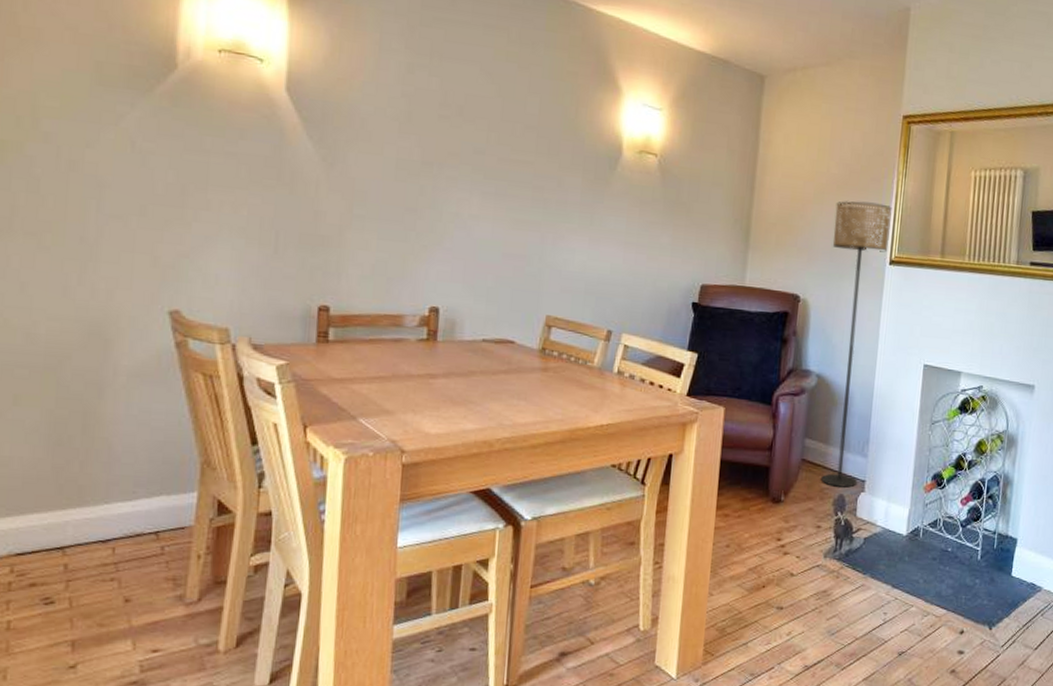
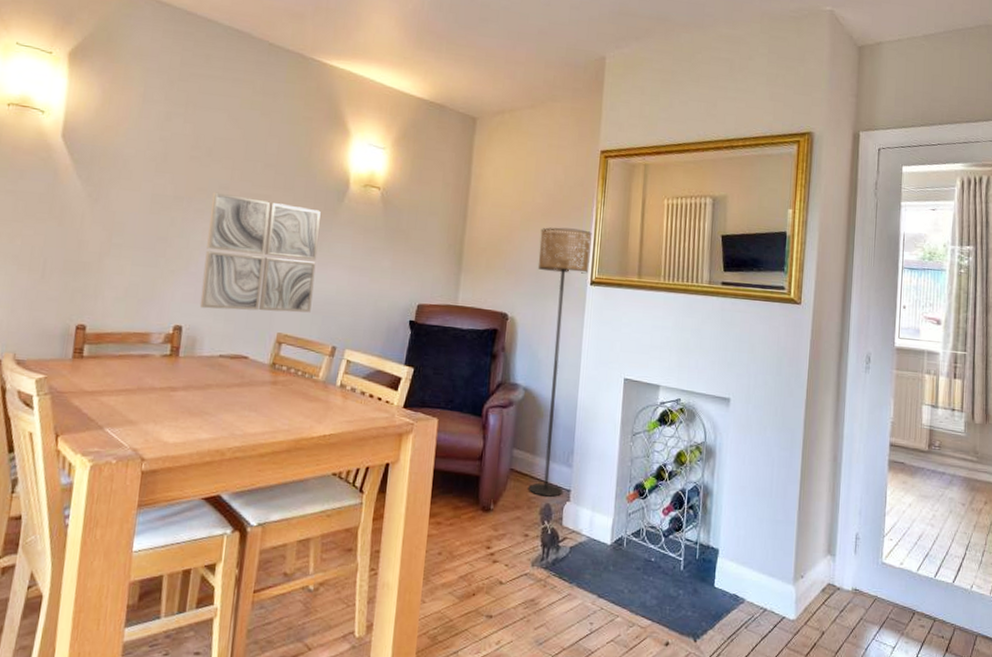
wall art: none [457,157,591,294] -> present [199,192,321,313]

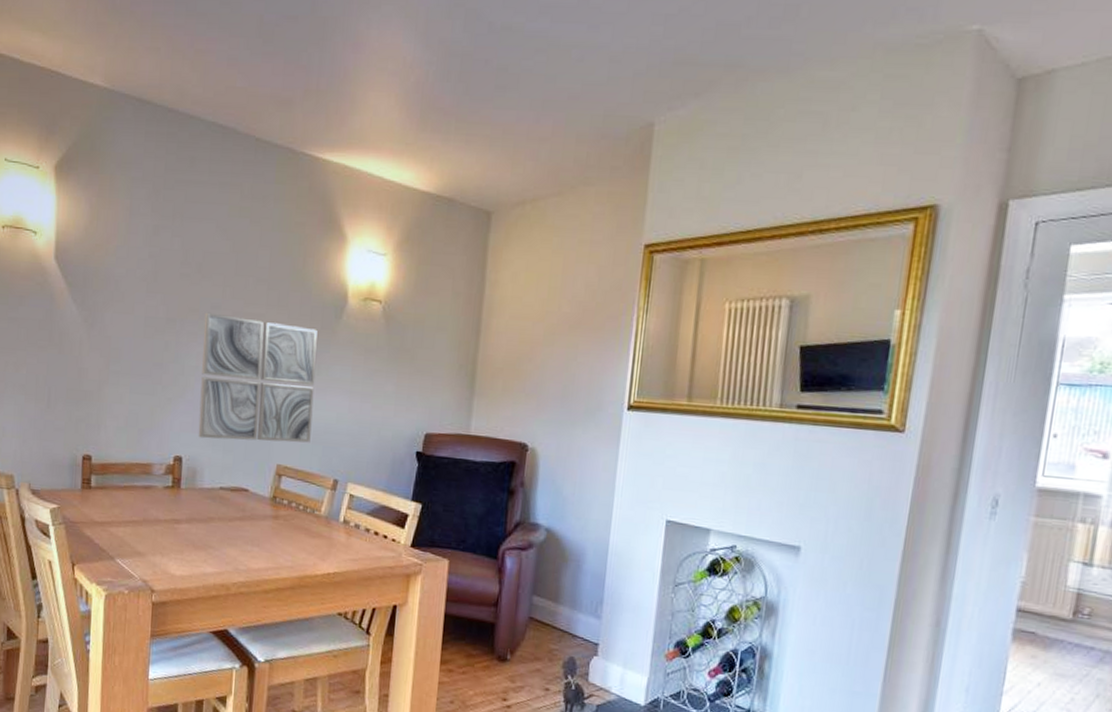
floor lamp: present [529,227,592,498] -> none [550,341,631,650]

